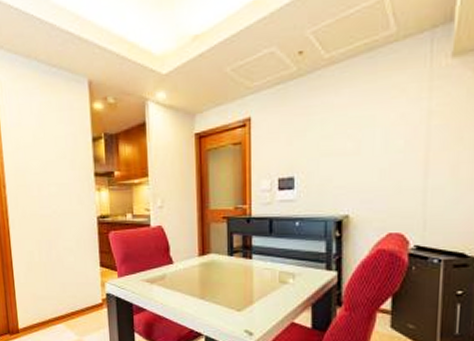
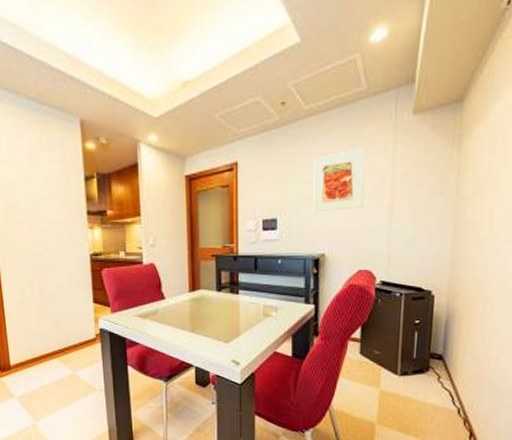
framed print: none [335,97,397,170] -> present [313,148,367,213]

